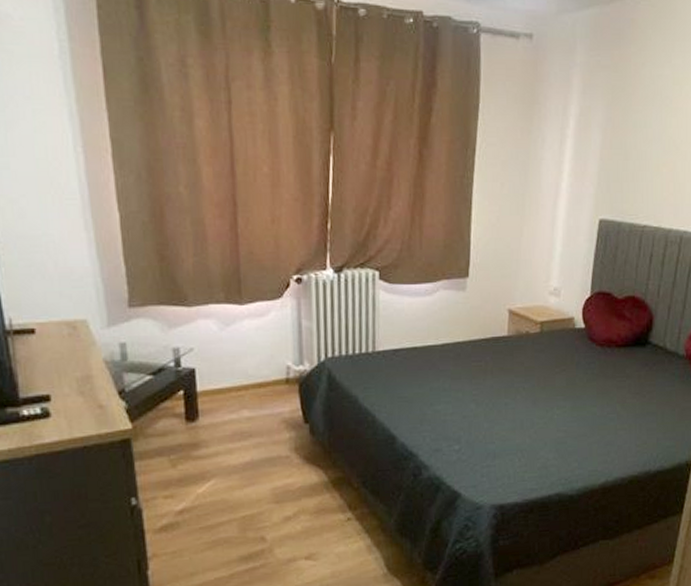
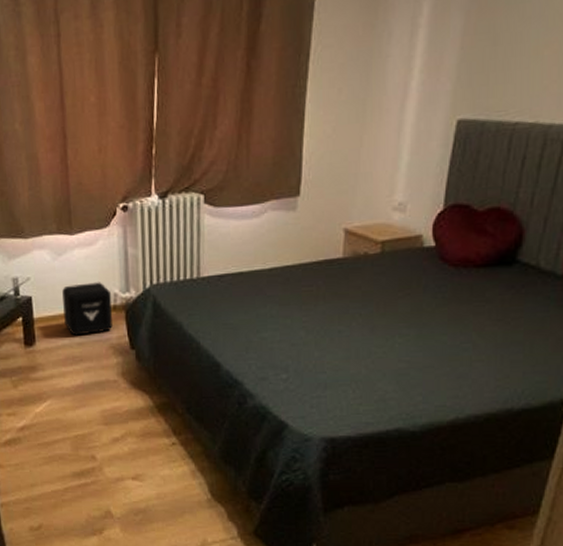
air purifier: none [230,354,285,410] -> present [62,282,113,336]

